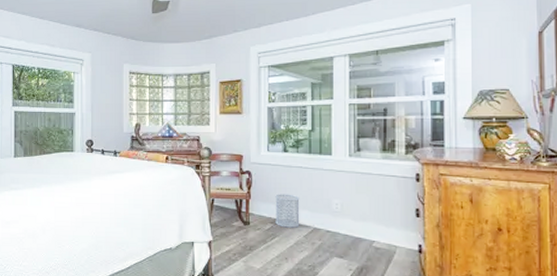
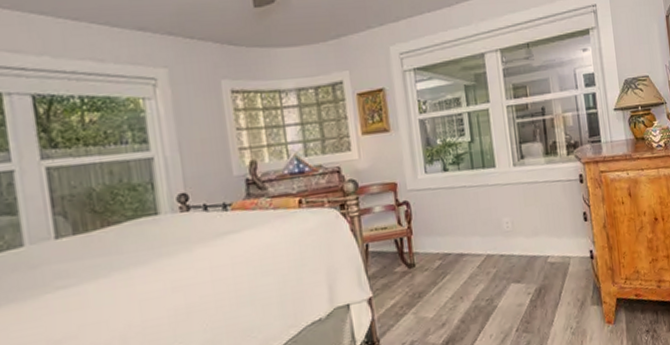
wastebasket: present [275,194,300,228] -> none [440,220,472,262]

